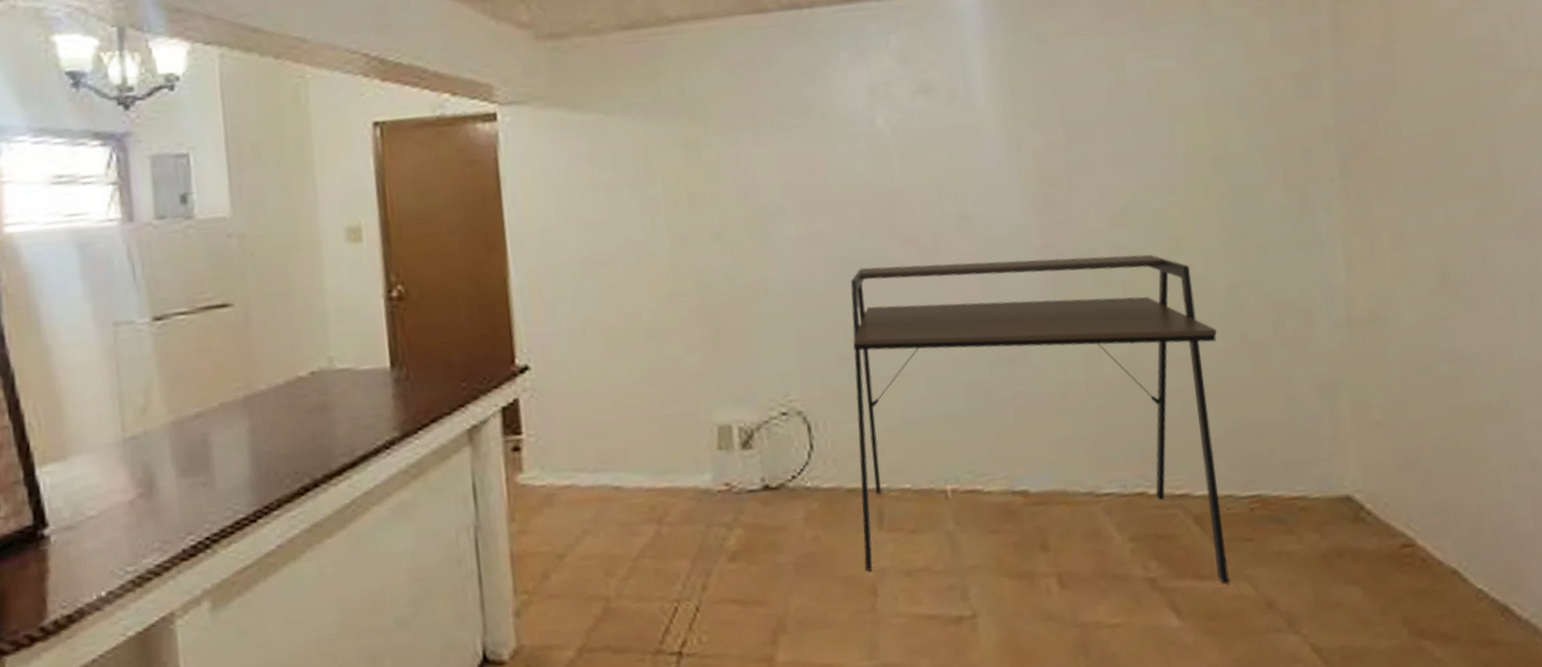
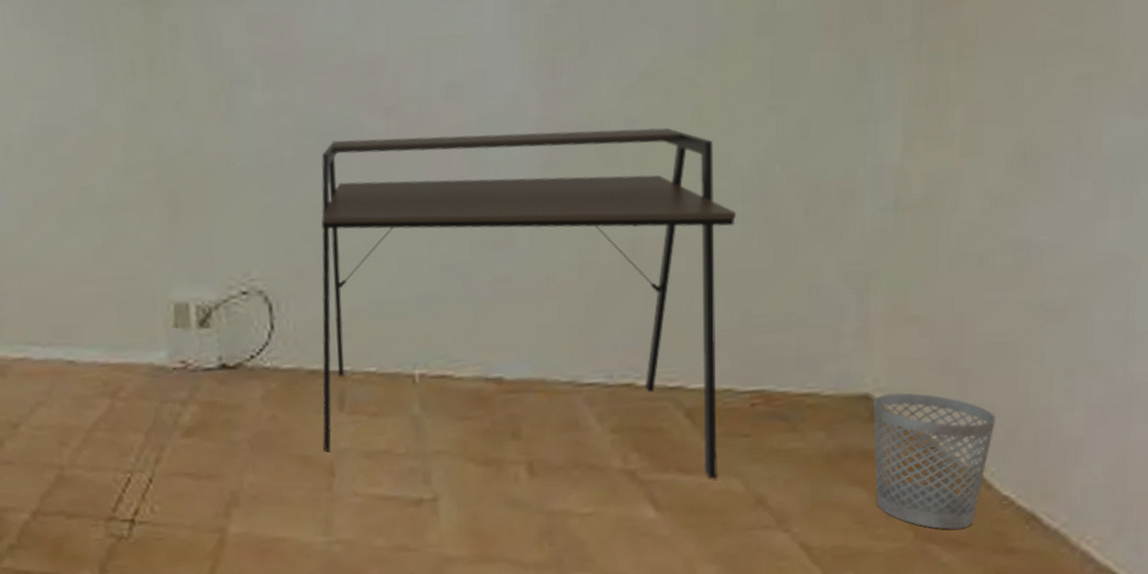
wastebasket: none [1355,493,1461,625] -> present [873,393,996,530]

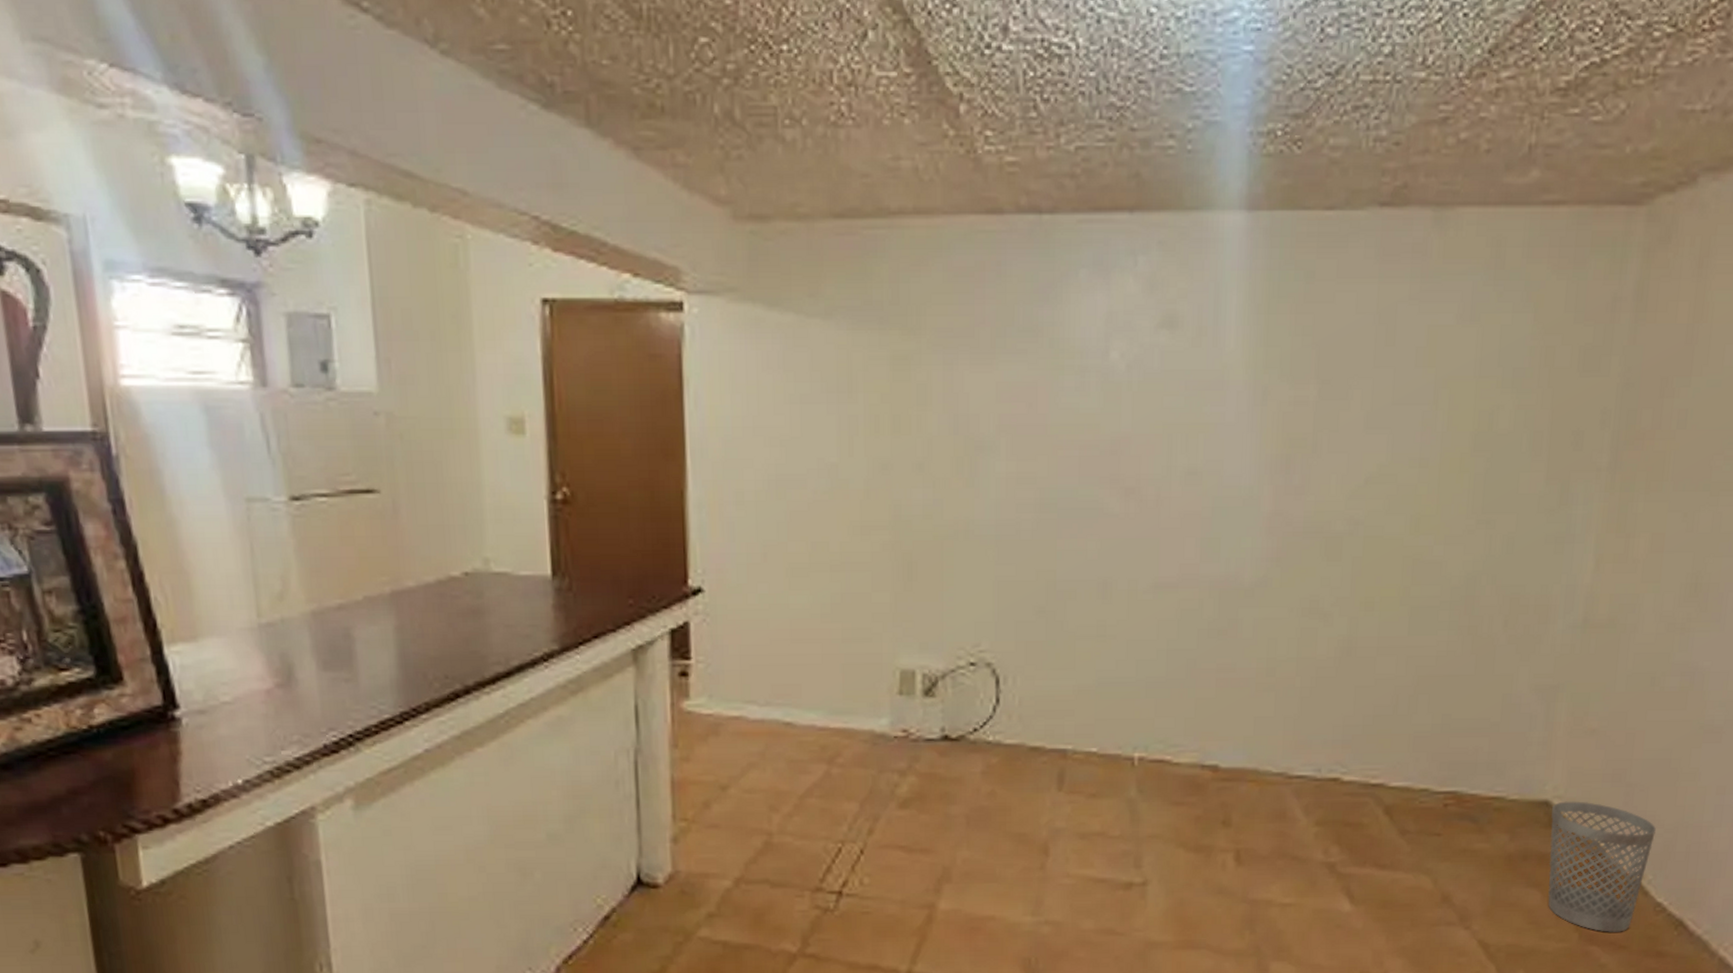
desk: present [321,127,736,479] -> none [1040,517,1444,875]

